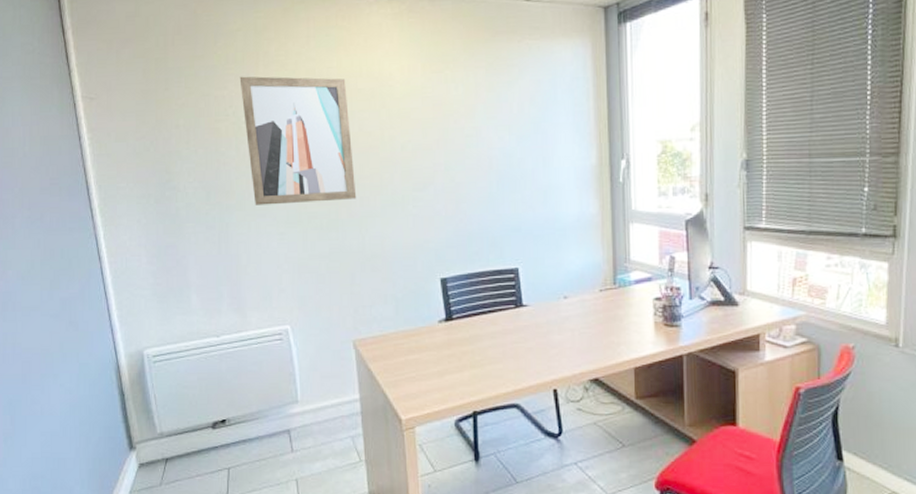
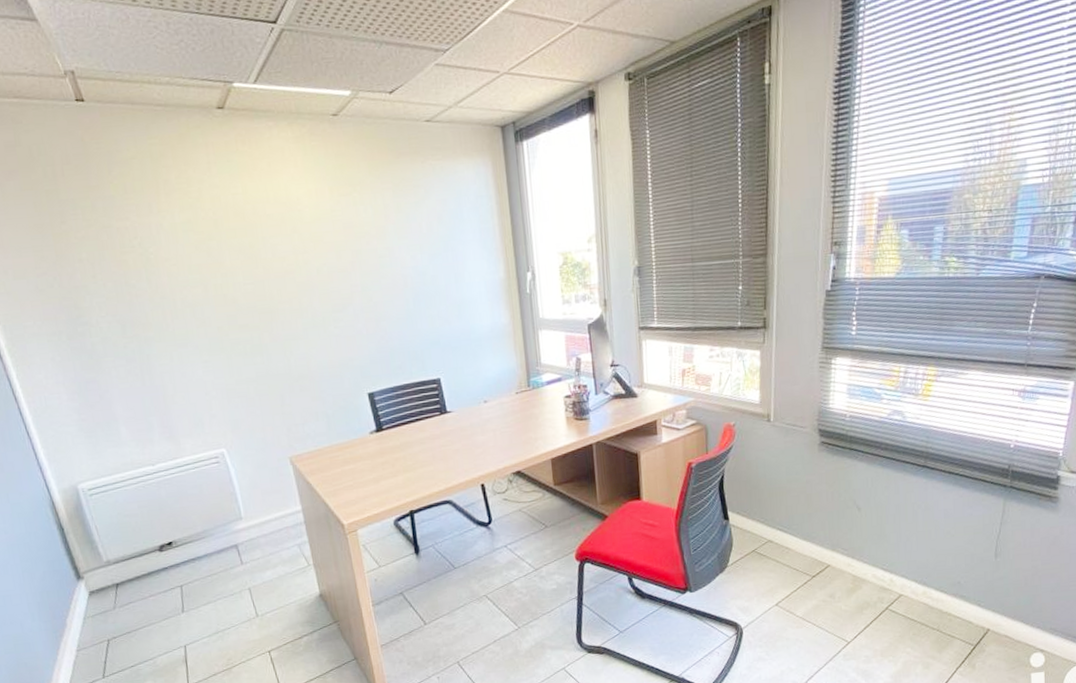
wall art: present [239,76,357,205] -> none [141,204,278,336]

